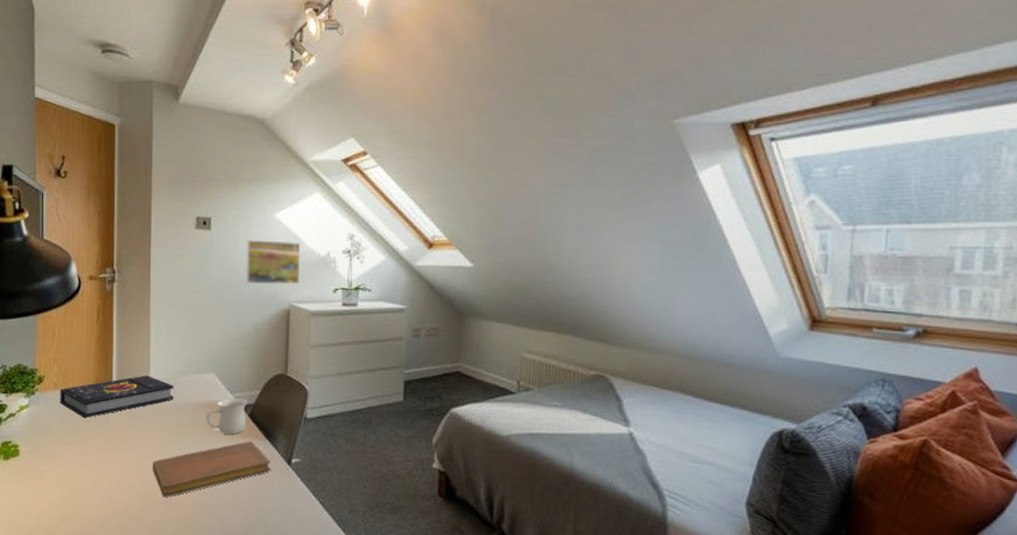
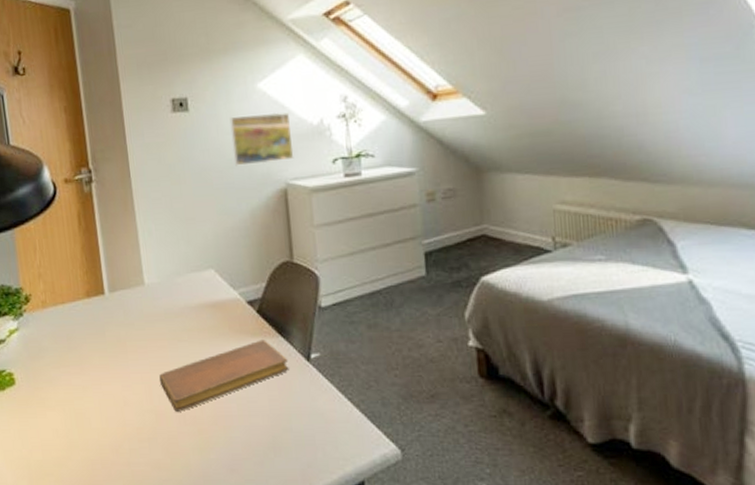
book: present [60,375,174,418] -> none [49,280,173,335]
mug: present [206,397,247,435] -> none [210,293,255,335]

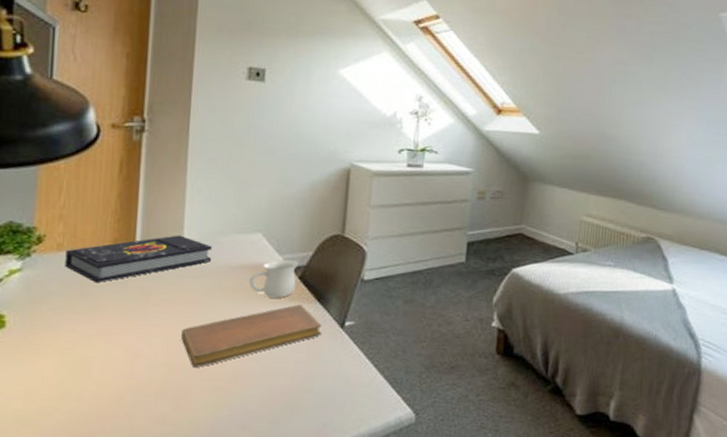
book: none [49,280,173,335] -> present [65,235,213,282]
mug: none [210,293,255,335] -> present [249,259,298,298]
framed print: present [229,112,294,166] -> none [302,94,366,143]

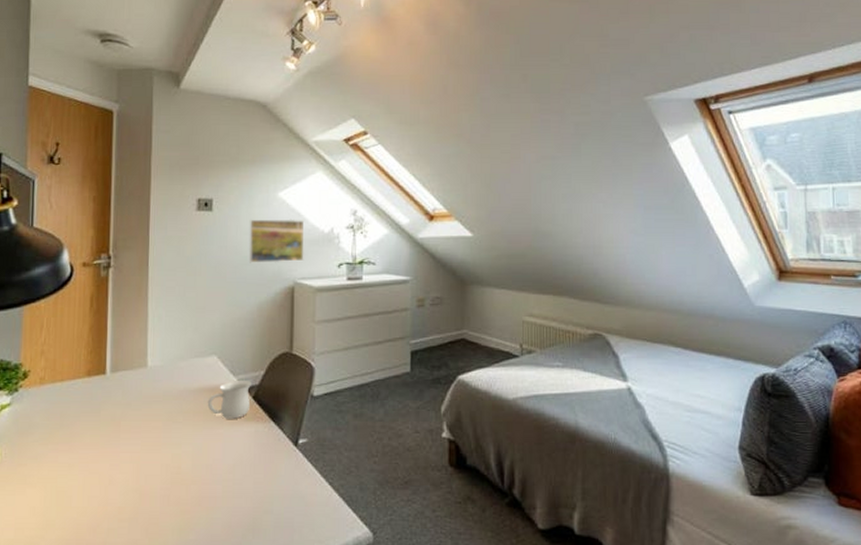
book: present [65,235,213,282] -> none [47,363,173,412]
notebook: present [181,304,322,367] -> none [149,424,277,492]
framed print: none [302,94,366,143] -> present [248,219,305,263]

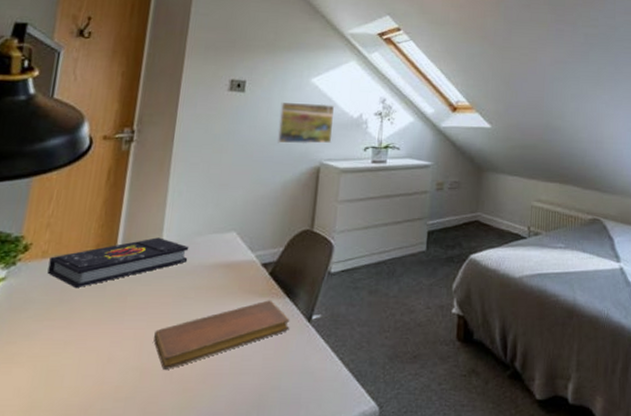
book: none [47,363,173,412] -> present [47,237,189,287]
notebook: none [149,424,277,492] -> present [153,300,290,369]
mug: present [207,379,251,419] -> none [222,256,269,295]

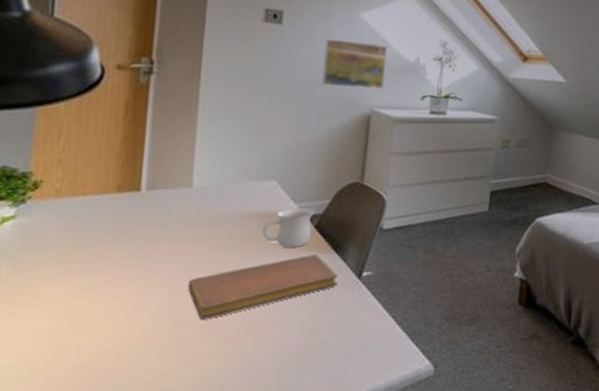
book: present [47,237,189,287] -> none [63,181,224,231]
mug: none [222,256,269,295] -> present [261,207,314,248]

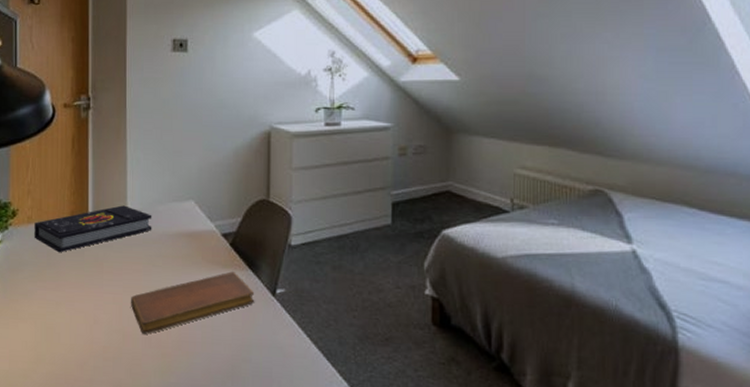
book: none [63,181,224,231] -> present [34,205,152,252]
mug: present [261,207,314,248] -> none [186,226,228,265]
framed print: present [321,38,388,89] -> none [224,60,281,107]

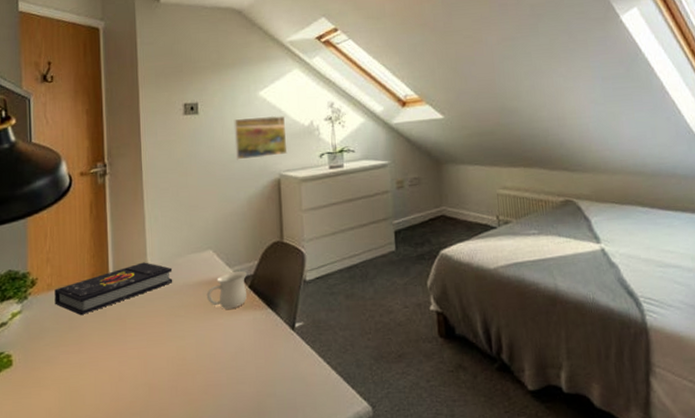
notebook: present [131,271,255,334] -> none [155,312,276,384]
mug: none [186,226,228,265] -> present [206,270,247,309]
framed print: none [224,60,281,107] -> present [233,115,288,160]

